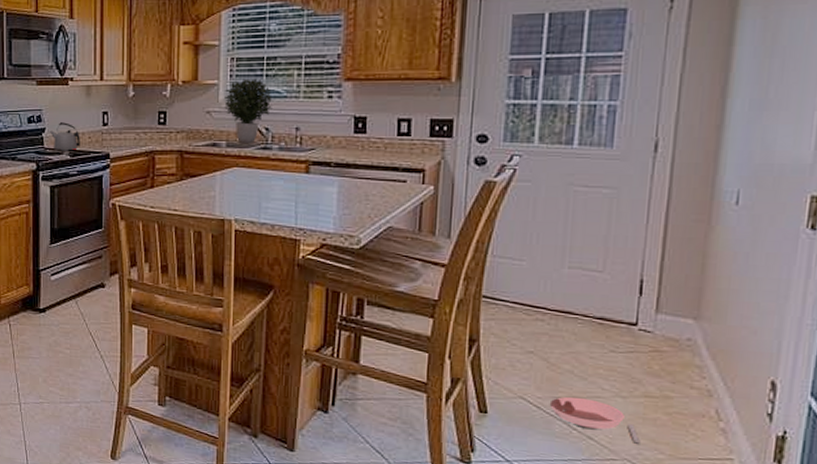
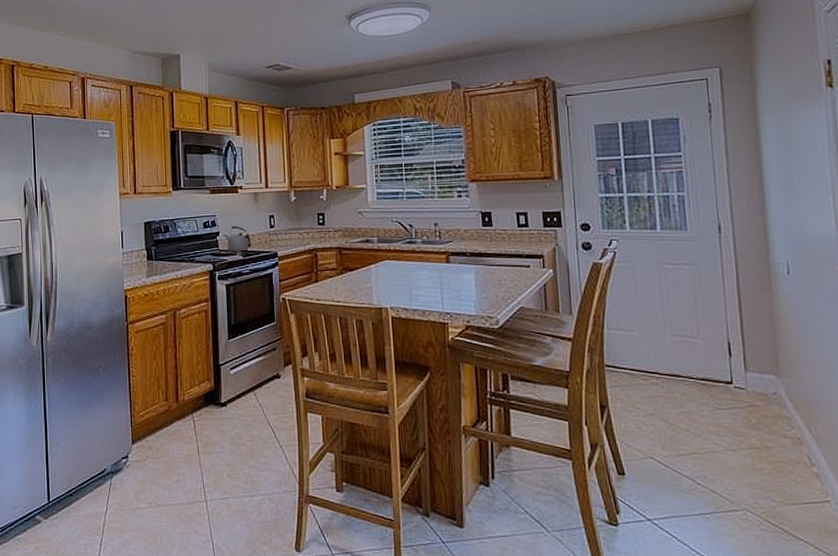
potted plant: present [224,78,274,144] -> none [372,182,414,240]
pet bowl: present [549,396,641,444] -> none [674,453,754,493]

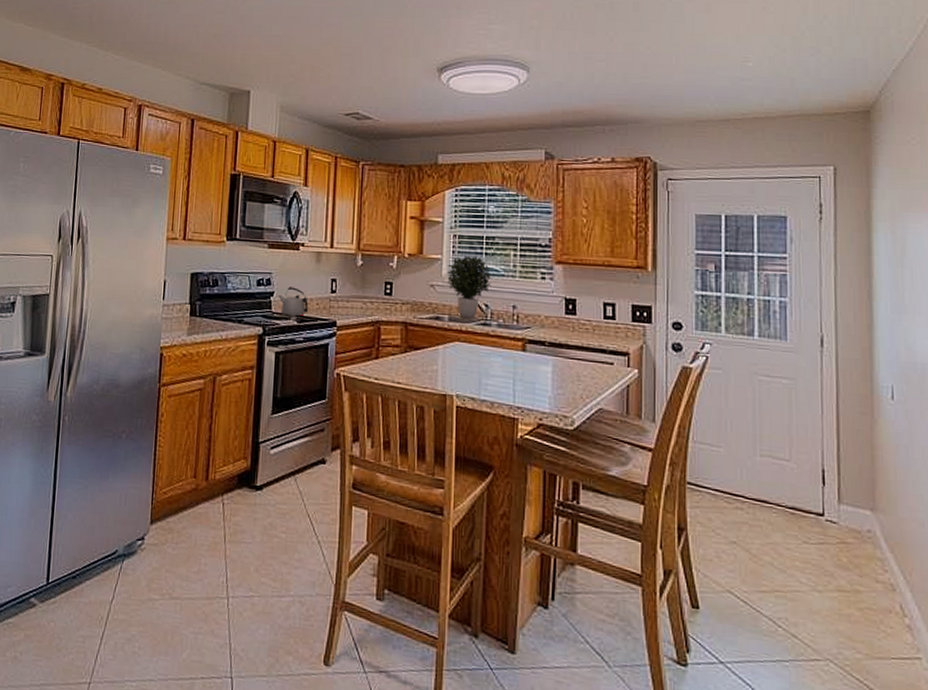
potted plant: none [372,182,414,240] -> present [447,255,493,320]

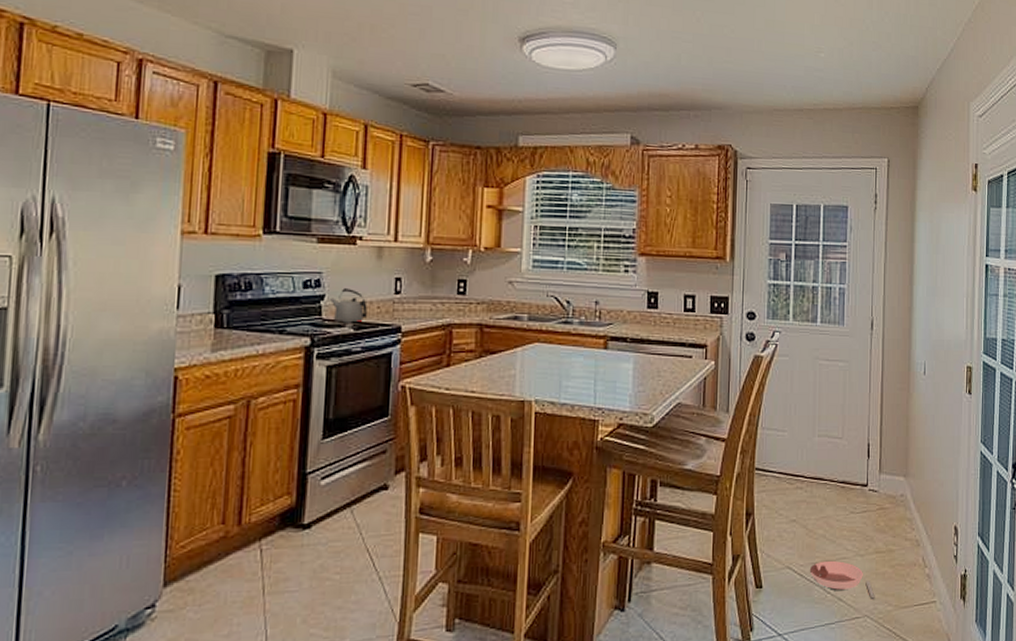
potted plant: present [447,255,493,320] -> none [527,248,575,318]
pet bowl: none [754,590,839,642] -> present [809,560,875,599]

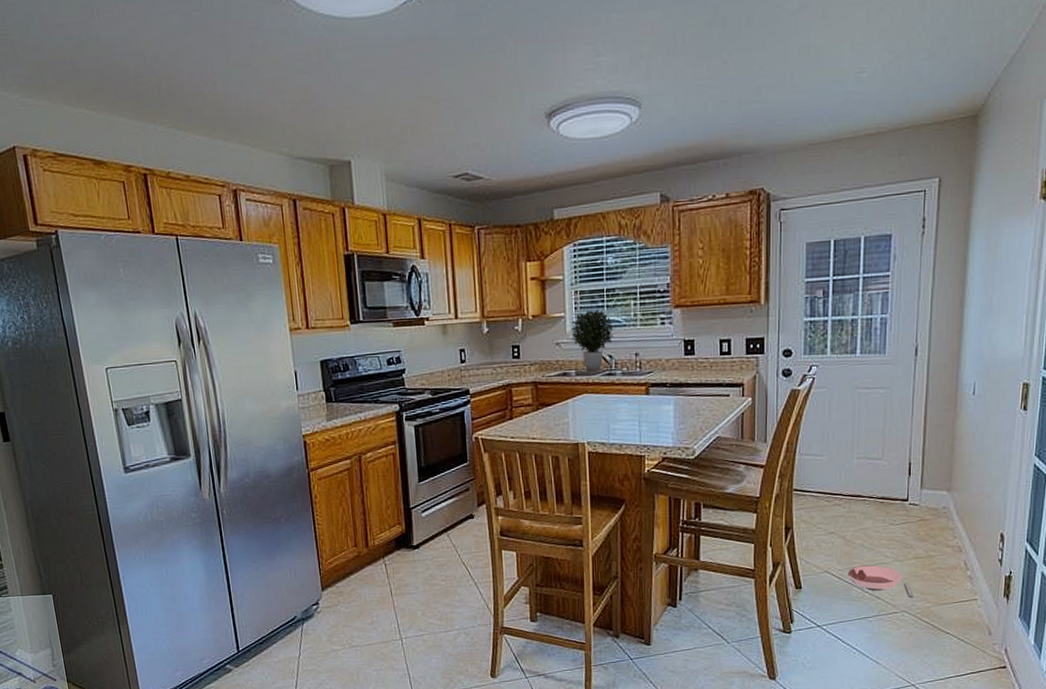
kettle: present [330,288,367,323] -> none [410,362,441,390]
potted plant: none [527,248,575,318] -> present [571,309,615,372]

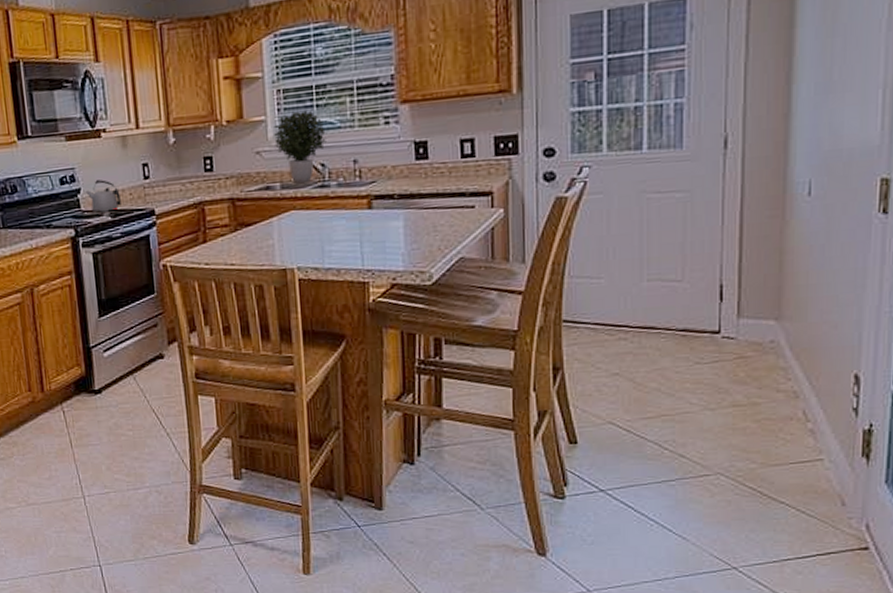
kettle: none [410,362,441,390] -> present [86,180,121,212]
pet bowl: present [847,565,914,597] -> none [639,415,732,456]

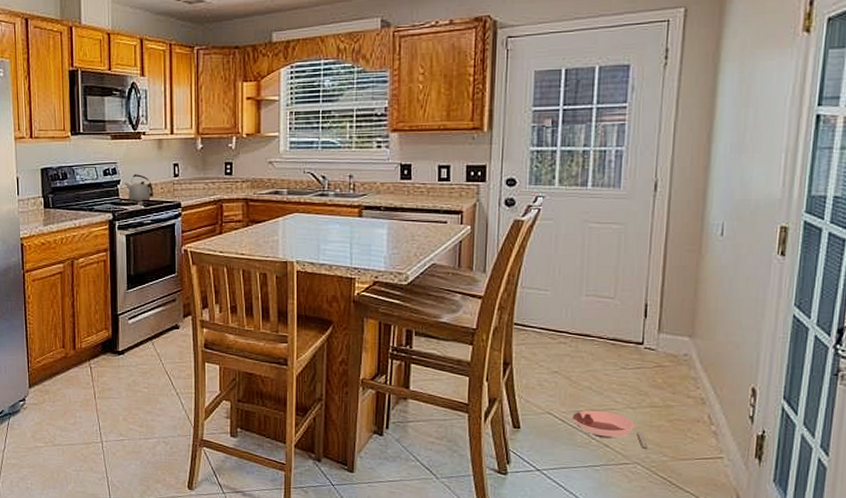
potted plant: present [273,110,327,185] -> none [285,131,329,192]
pet bowl: none [639,415,732,456] -> present [572,410,648,449]

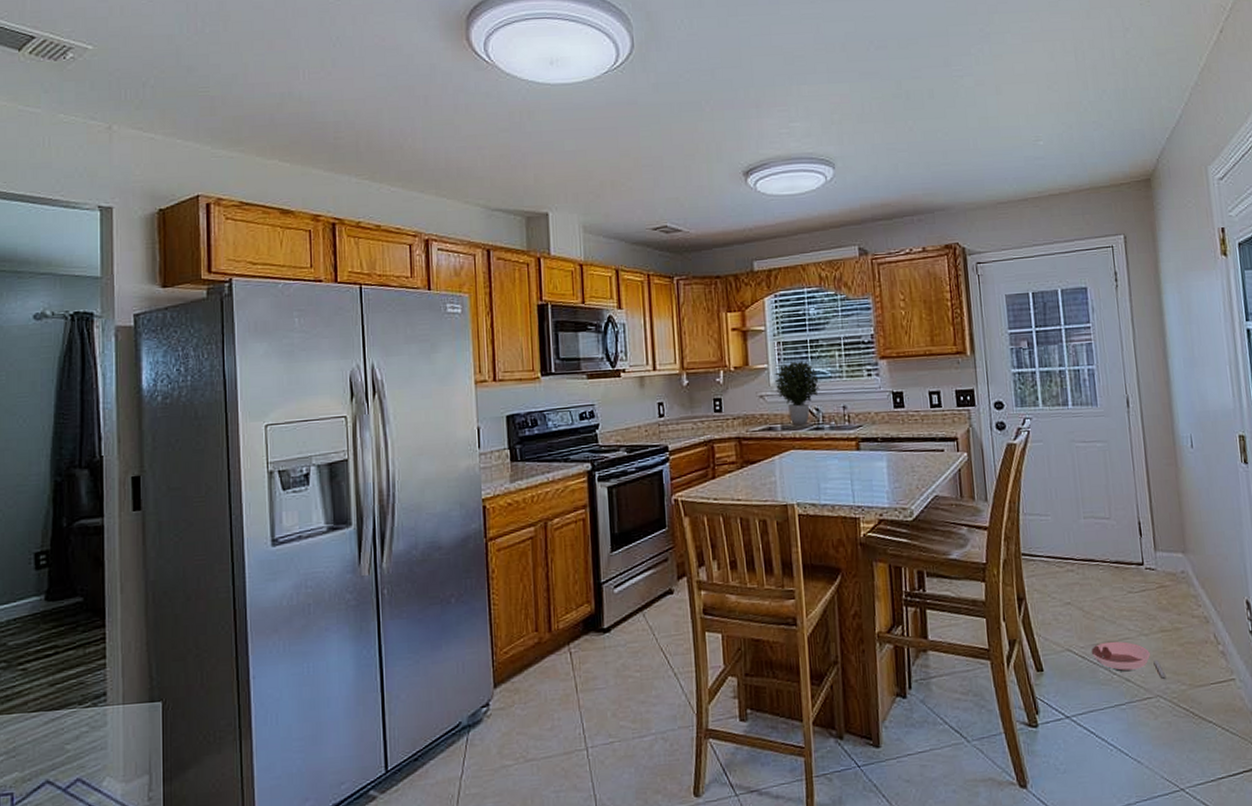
kettle: present [125,174,153,201] -> none [604,416,637,448]
potted plant: none [285,131,329,192] -> present [775,361,821,426]

